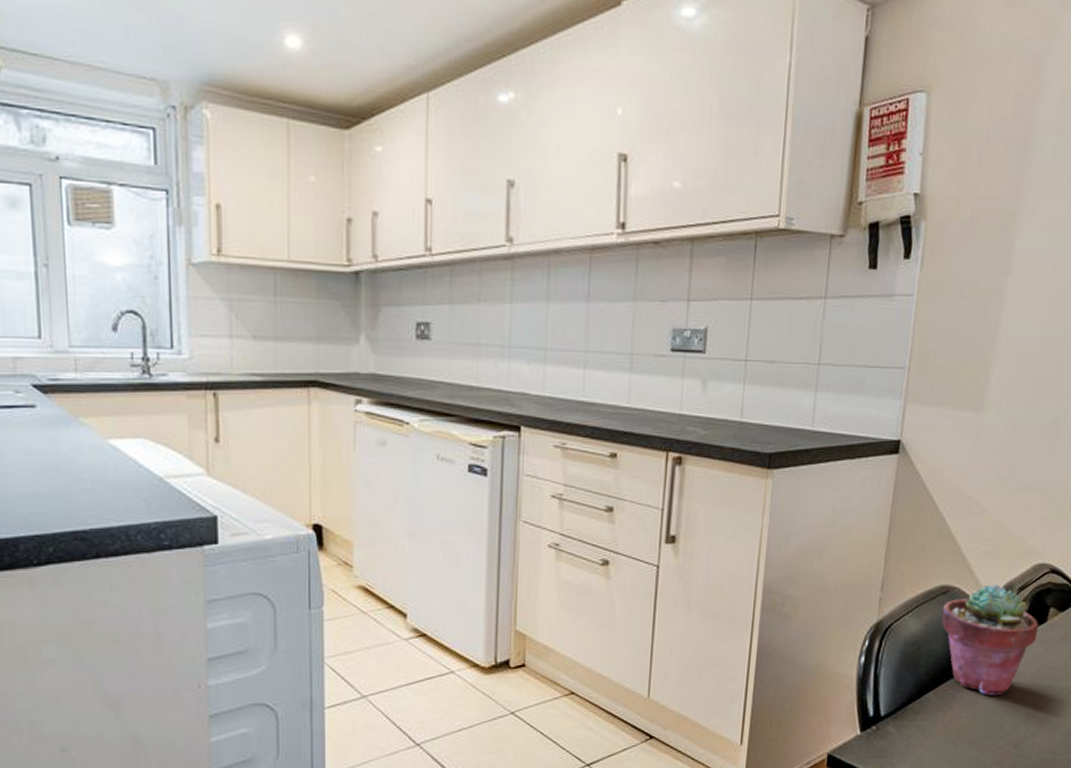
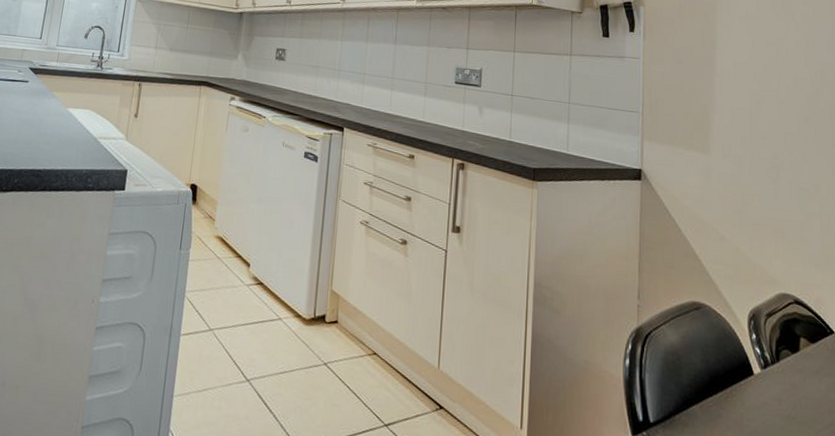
potted succulent: present [942,584,1039,695] -> none [697,306,793,420]

